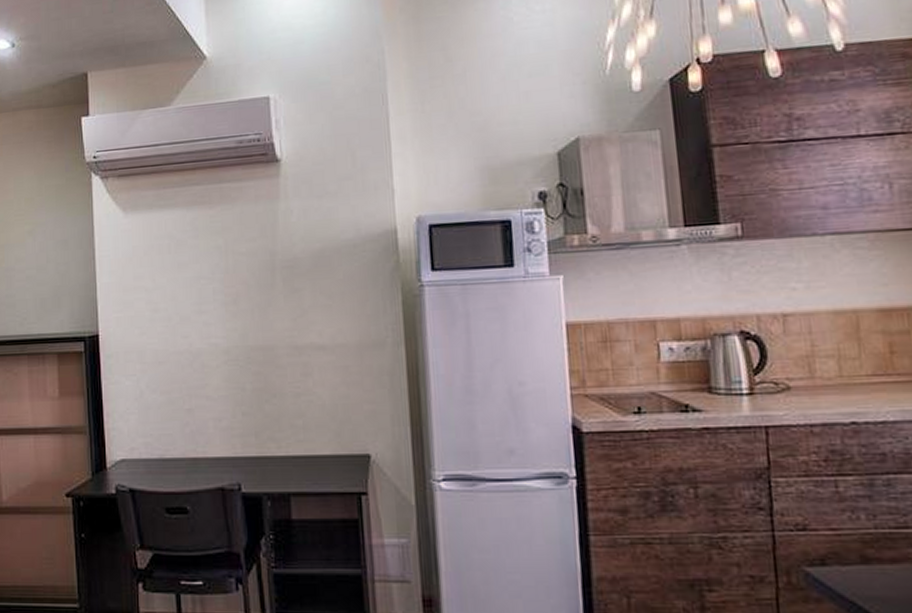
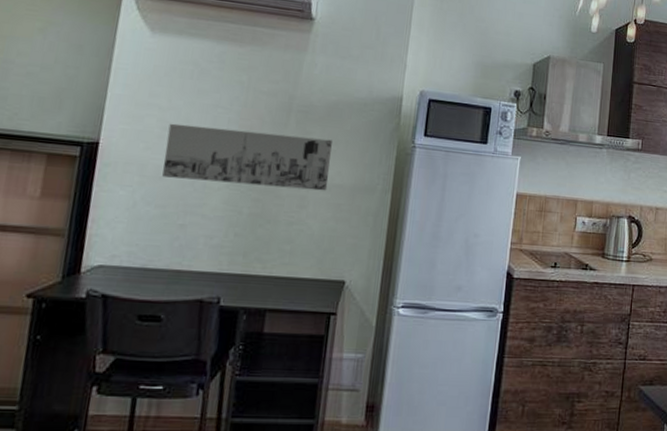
wall art: none [158,293,330,361] -> present [162,123,332,191]

